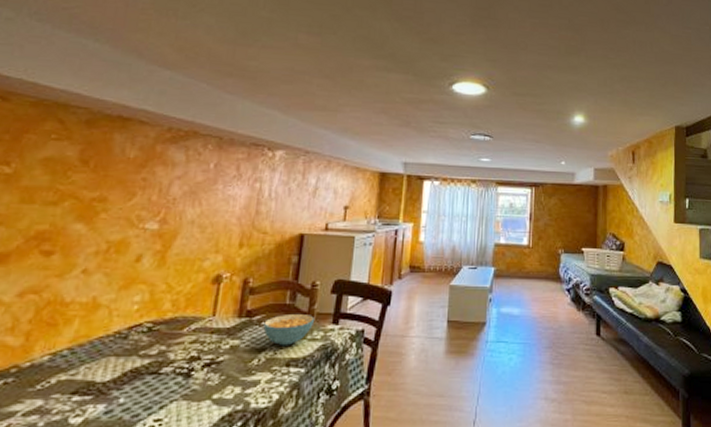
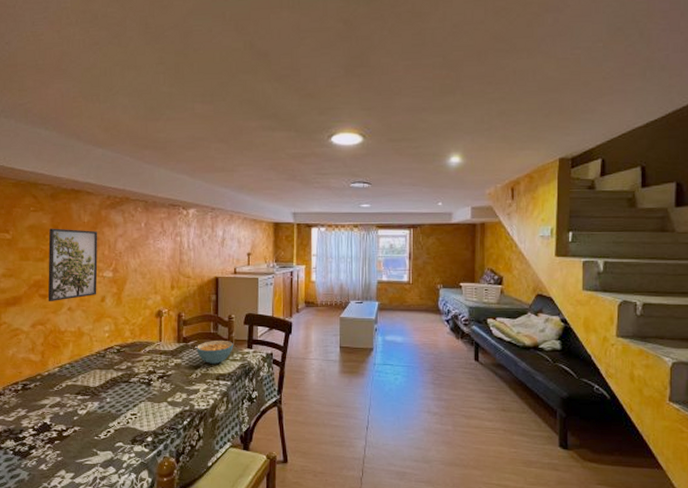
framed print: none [52,163,147,260] -> present [47,228,98,301]

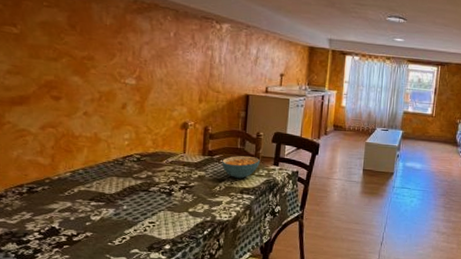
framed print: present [47,228,98,301] -> none [61,27,121,105]

